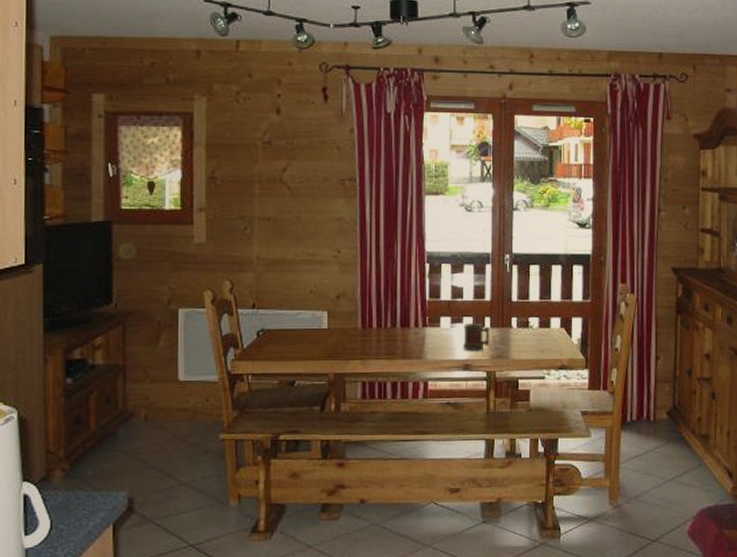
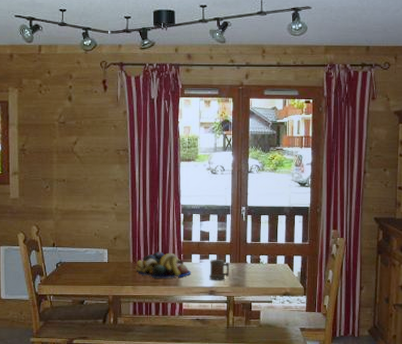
fruit bowl: none [365,313,440,350] -> present [136,251,192,278]

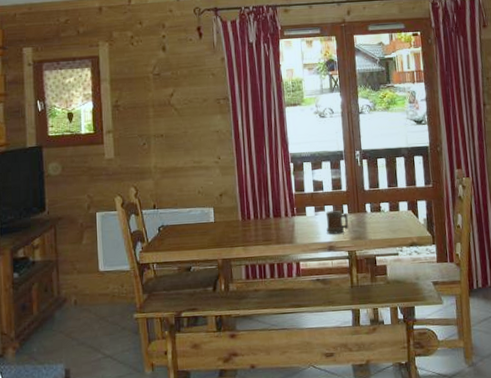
fruit bowl: present [136,251,192,278] -> none [245,206,307,237]

